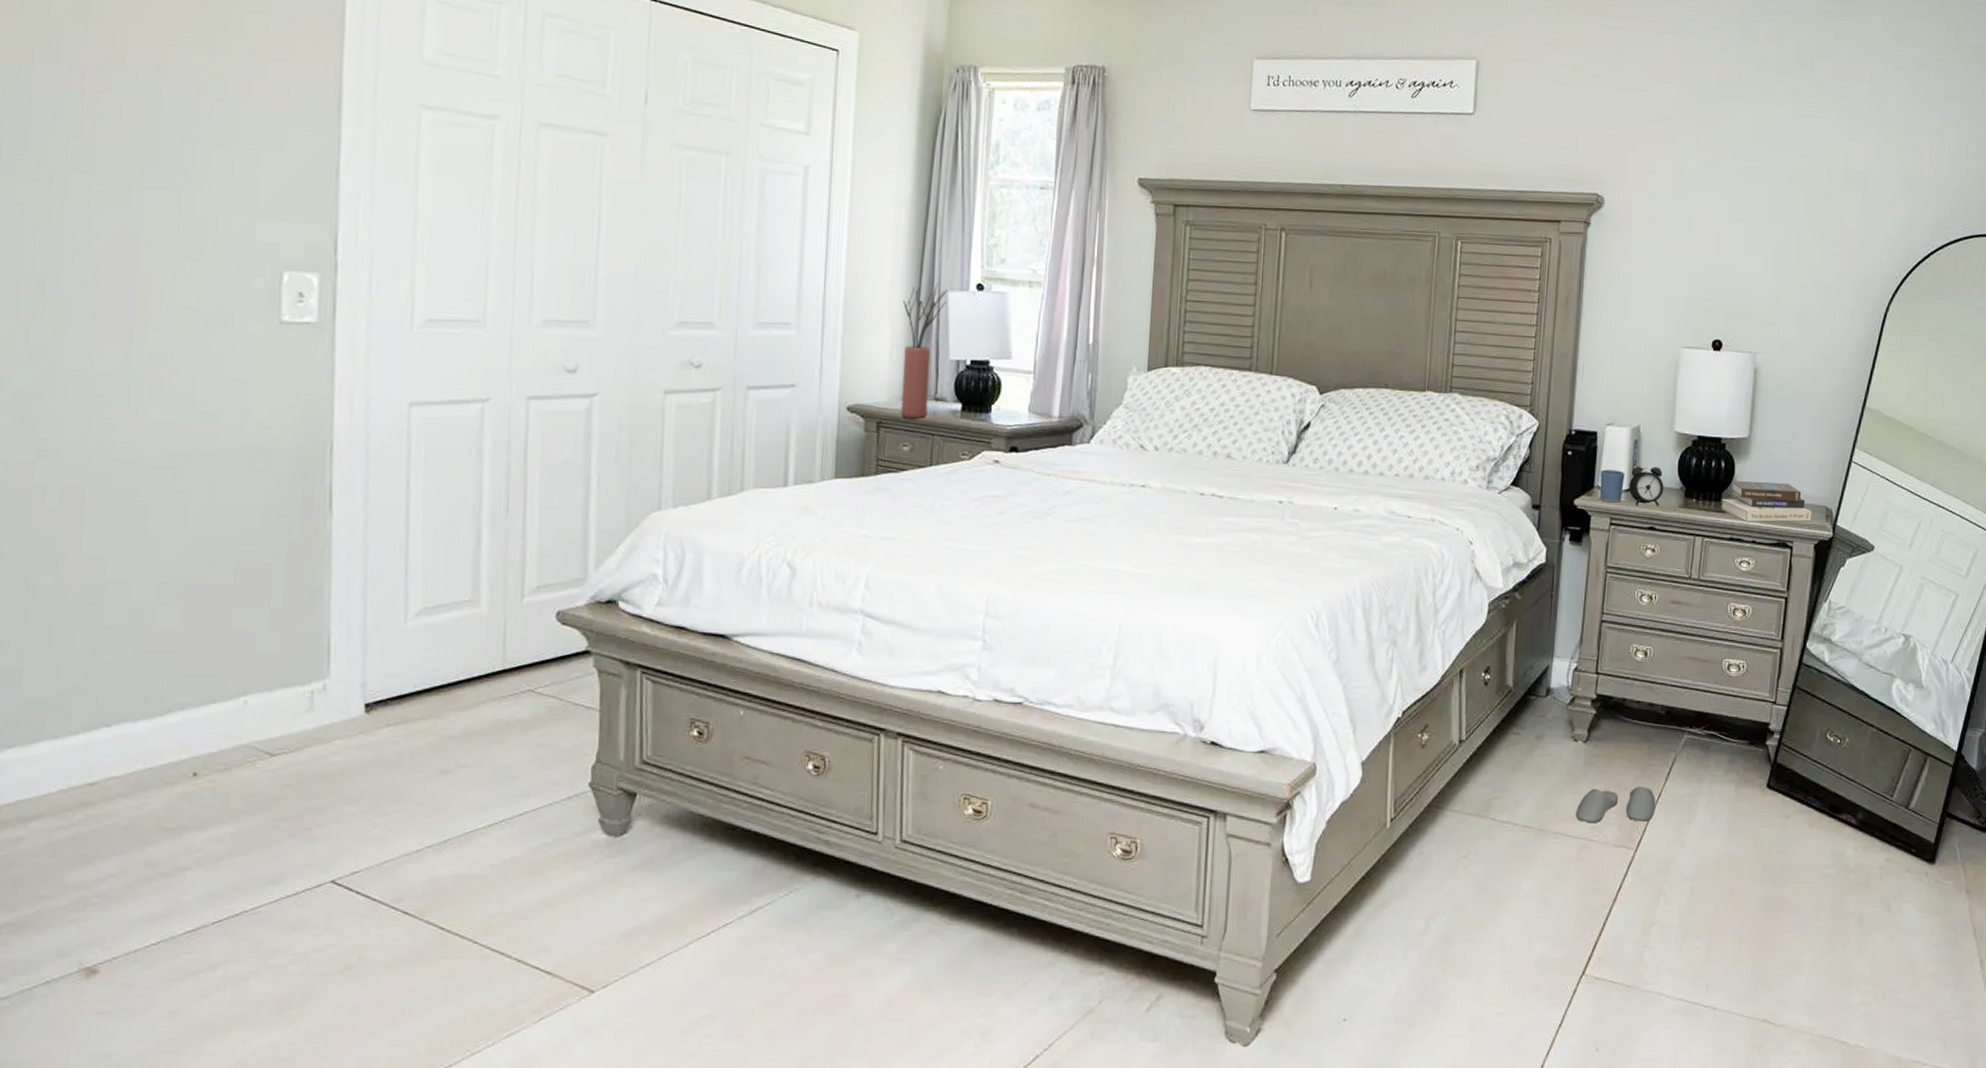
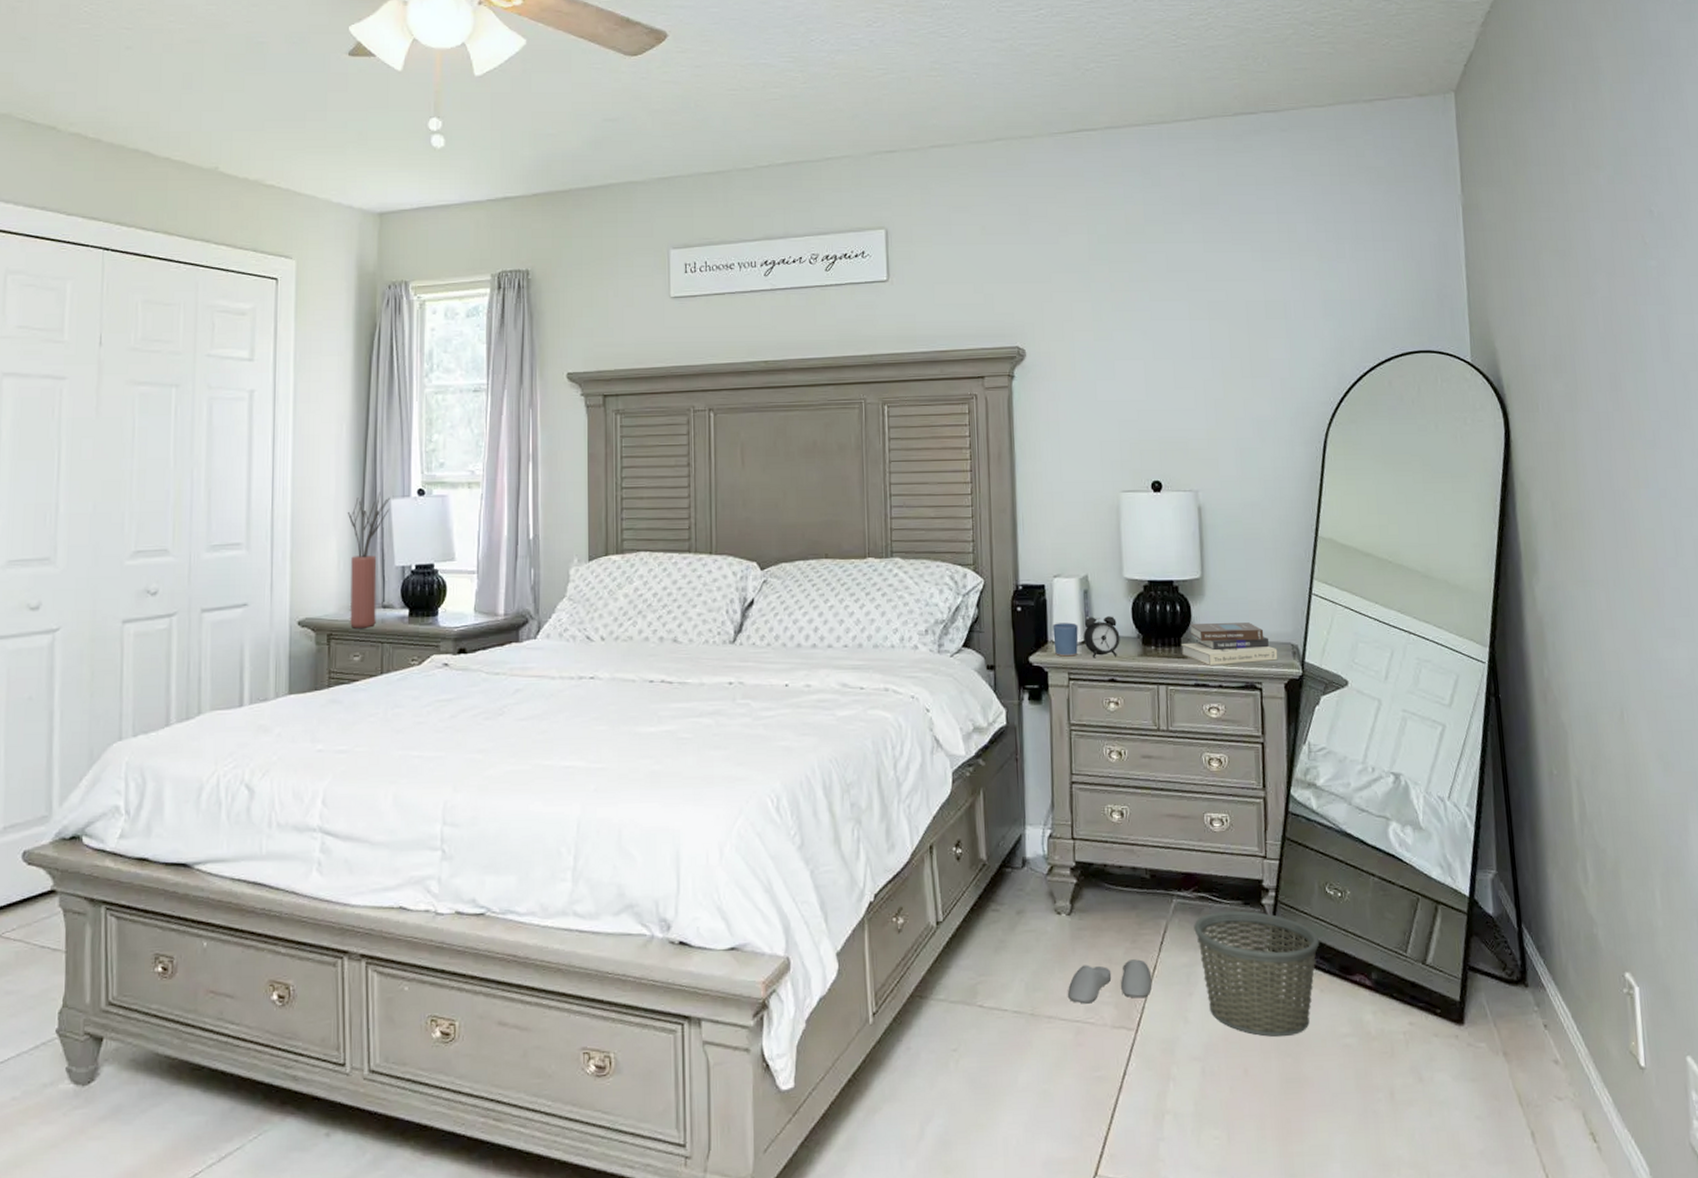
basket: none [1700,749,1815,863] -> present [1194,910,1320,1037]

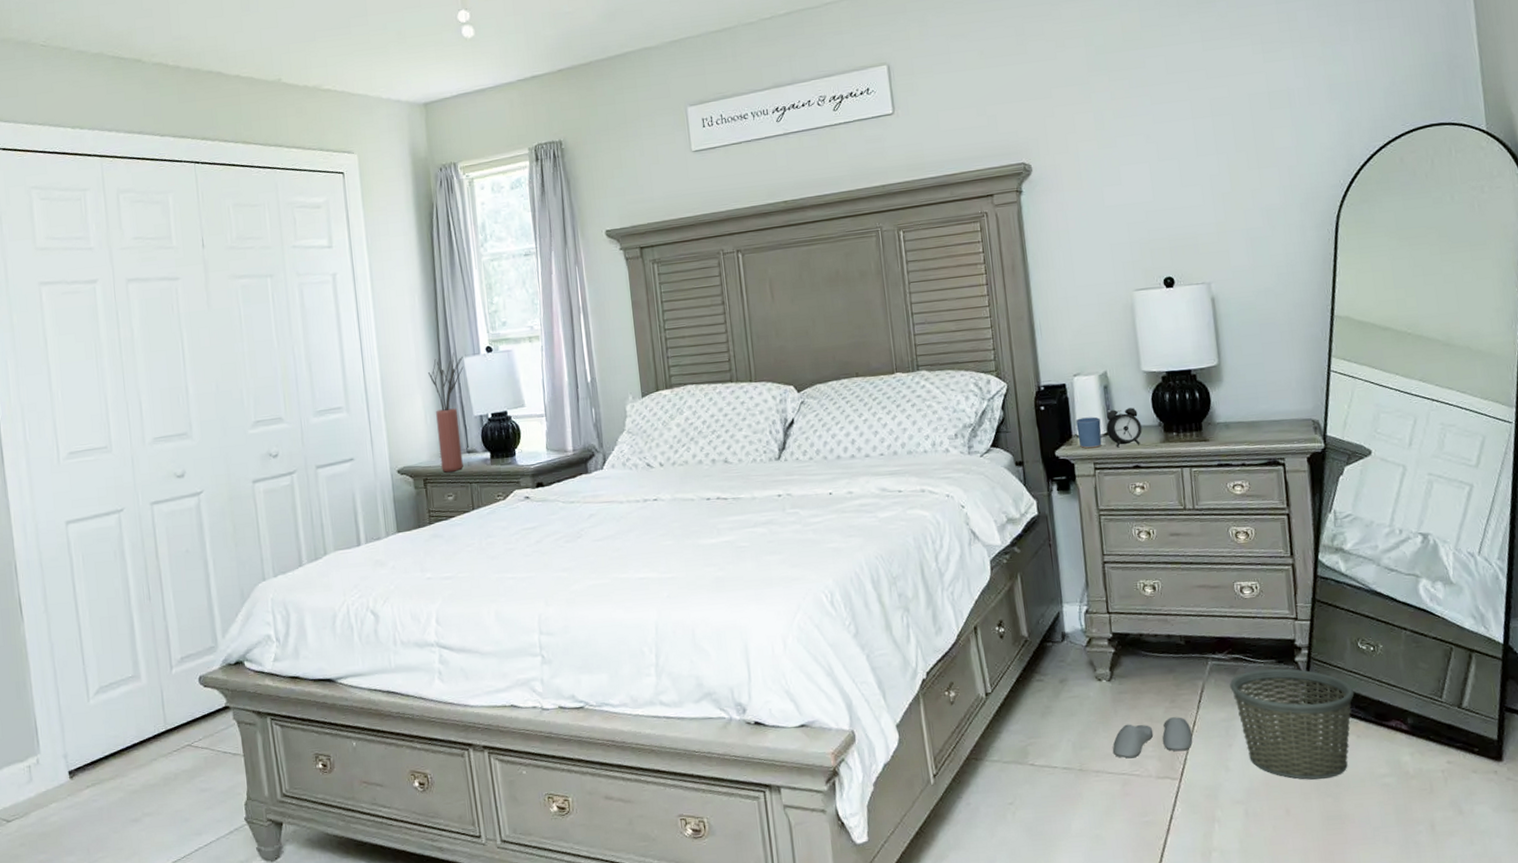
books: present [1180,622,1278,665] -> none [1201,403,1300,446]

